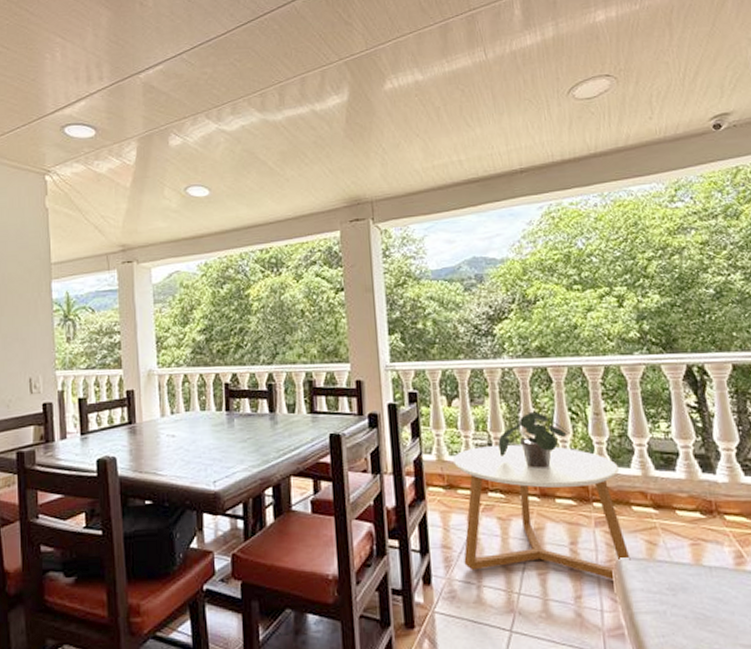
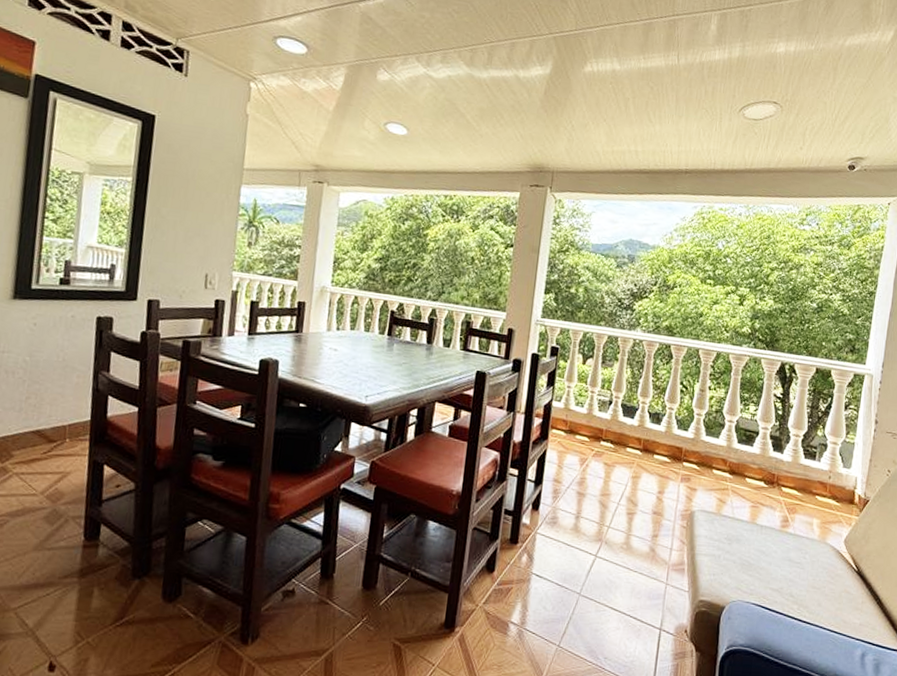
coffee table: present [452,444,631,582] -> none [569,402,710,528]
potted plant: present [498,411,570,469] -> none [617,379,678,429]

